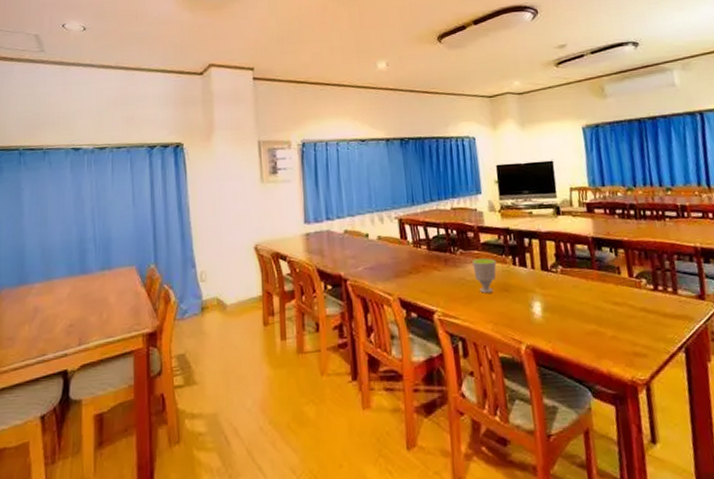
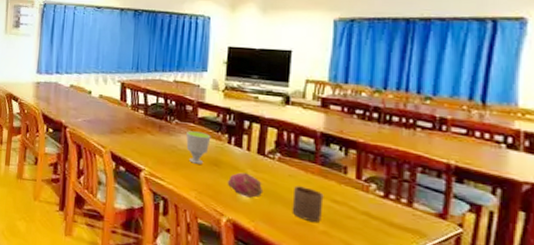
fruit: none [519,292,554,318] -> present [227,172,264,198]
cup: none [580,295,609,329] -> present [292,186,324,222]

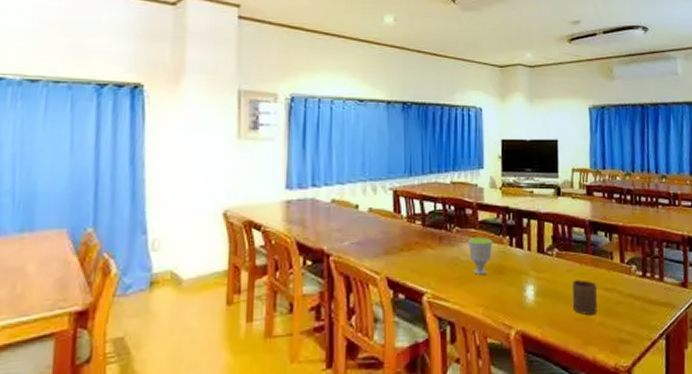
fruit: present [227,172,264,198] -> none [512,276,546,302]

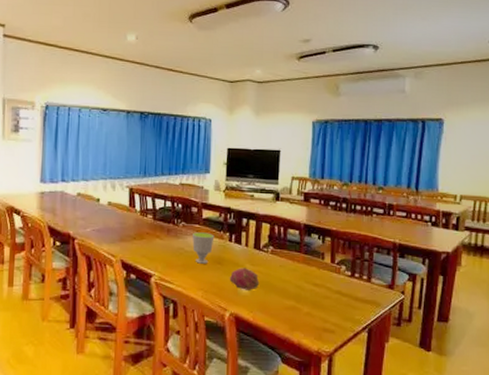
fruit: none [512,276,546,302] -> present [229,268,260,290]
cup: present [572,279,598,315] -> none [283,274,307,305]

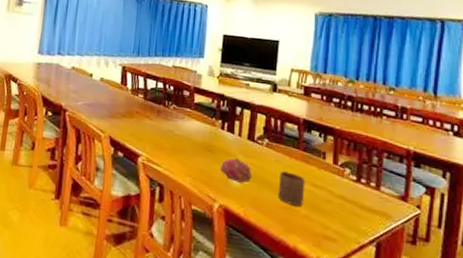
cup: present [192,232,215,264] -> none [182,116,206,150]
cup: none [283,274,307,305] -> present [277,171,306,207]

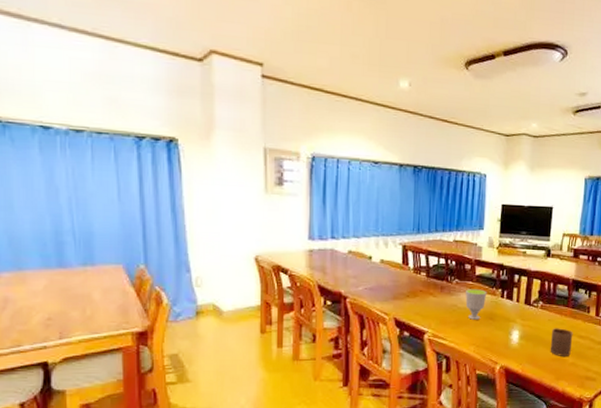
cup: none [182,116,206,150] -> present [465,289,487,320]
fruit: present [219,158,253,184] -> none [500,323,529,344]

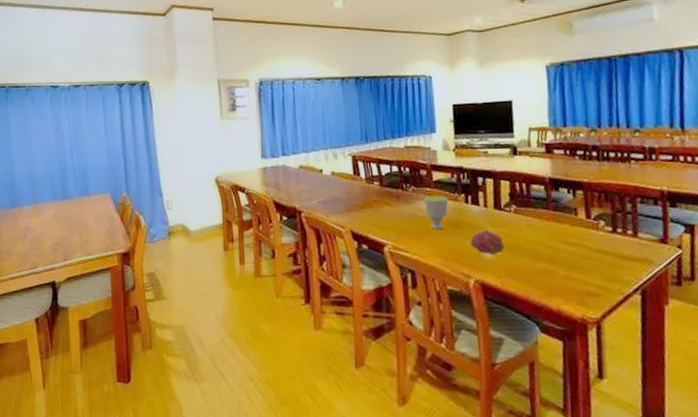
fruit: none [500,323,529,344] -> present [469,230,505,254]
cup: present [550,328,573,356] -> none [532,234,561,268]

